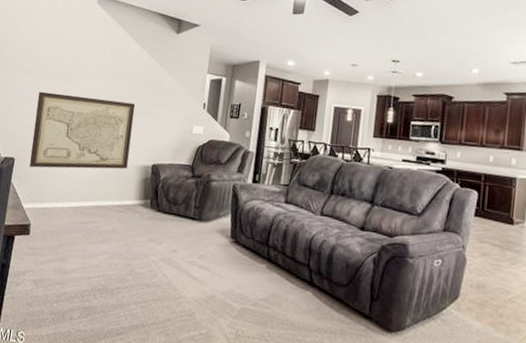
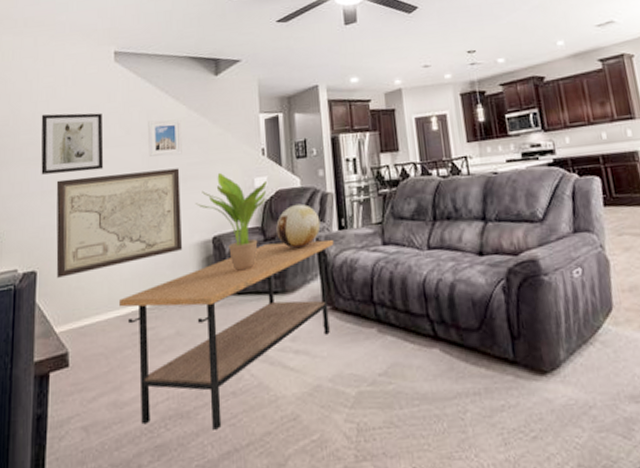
wall art: none [27,35,82,91] -> present [41,113,104,175]
coffee table: none [73,180,247,308] -> present [119,239,334,430]
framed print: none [113,60,143,93] -> present [148,119,182,157]
potted plant: none [143,114,203,197] -> present [195,172,267,271]
decorative sphere: none [203,154,240,190] -> present [276,203,321,249]

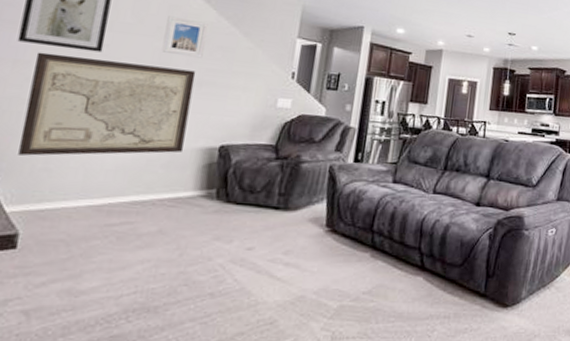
coffee table: present [119,239,334,430] -> none [94,162,347,326]
potted plant: present [195,172,267,271] -> none [207,85,291,183]
decorative sphere: present [276,203,321,249] -> none [290,131,338,172]

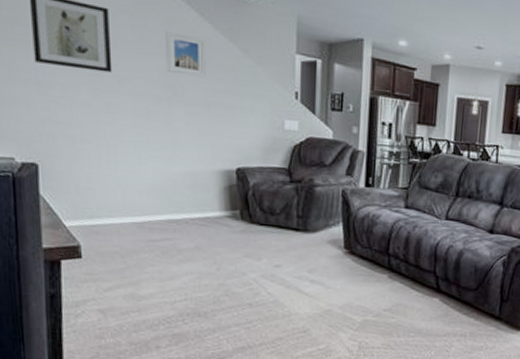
wall art: present [18,52,196,156] -> none [54,73,203,176]

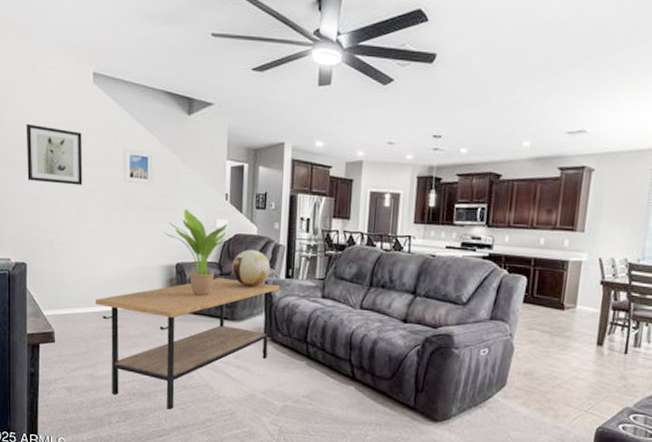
coffee table: none [135,185,359,330] -> present [96,278,280,410]
potted plant: none [219,106,297,205] -> present [163,208,227,296]
decorative sphere: none [303,154,348,196] -> present [231,249,271,287]

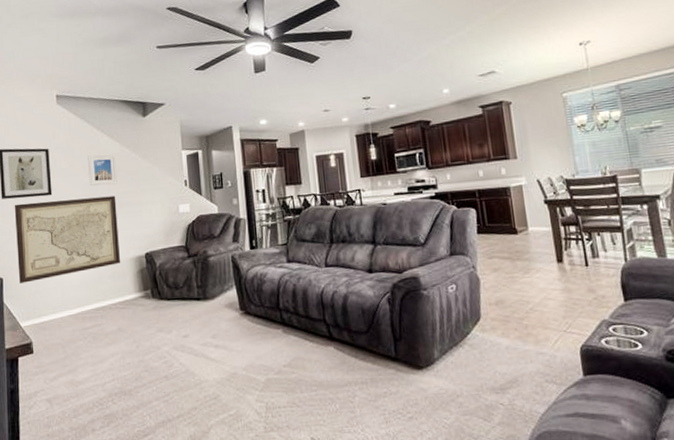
wall art: none [41,188,151,273] -> present [14,196,120,283]
coffee table: present [96,278,280,410] -> none [71,257,246,405]
potted plant: present [163,208,227,296] -> none [130,200,189,281]
decorative sphere: present [231,249,271,287] -> none [198,227,235,264]

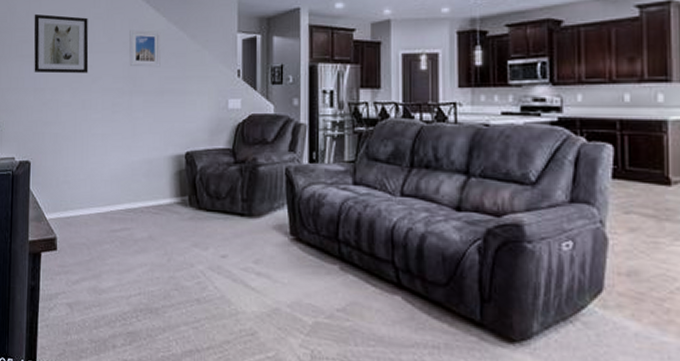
wall art: present [14,196,120,283] -> none [47,79,158,170]

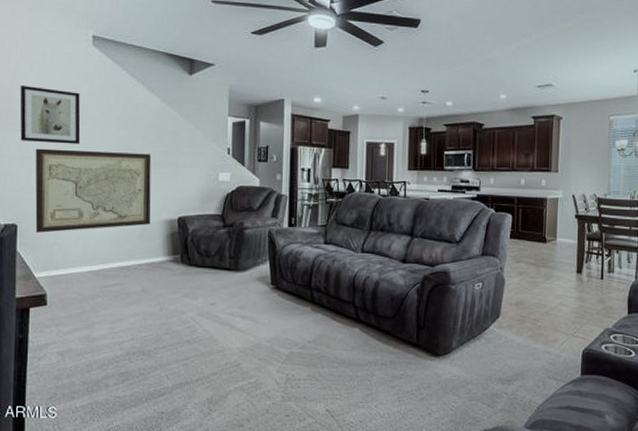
wall art: none [47,79,158,170] -> present [35,148,152,233]
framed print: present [129,30,161,67] -> none [123,107,155,142]

